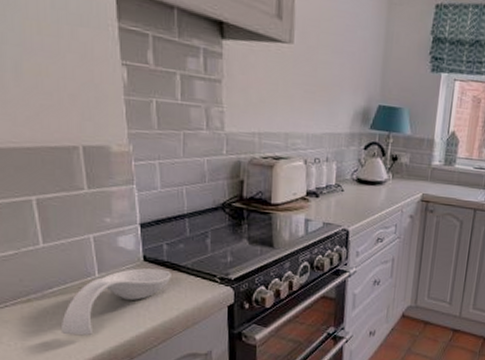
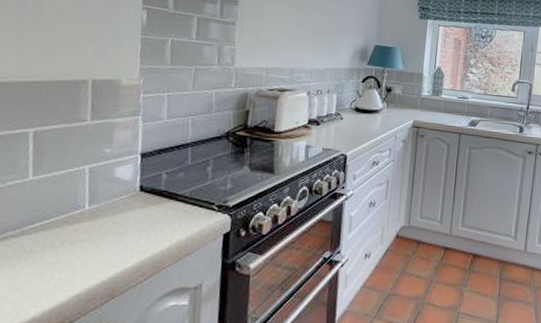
spoon rest: present [60,268,171,336] -> none [35,198,168,275]

